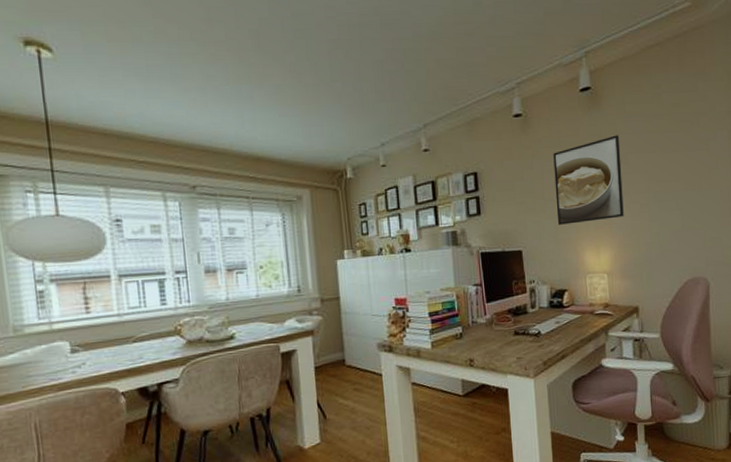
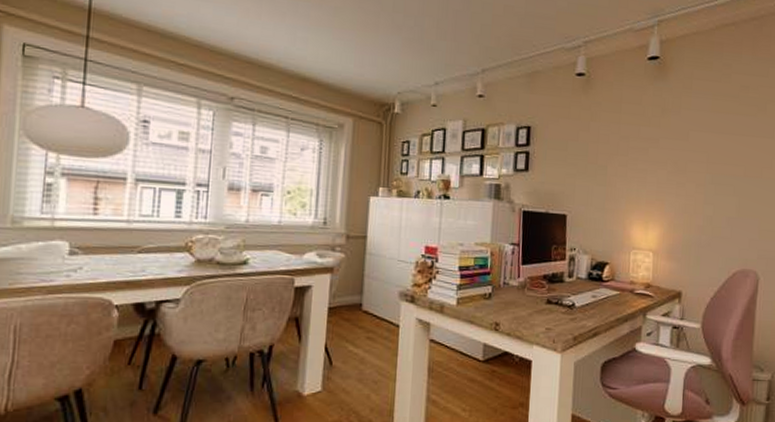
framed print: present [553,135,624,225] -> none [607,109,683,195]

